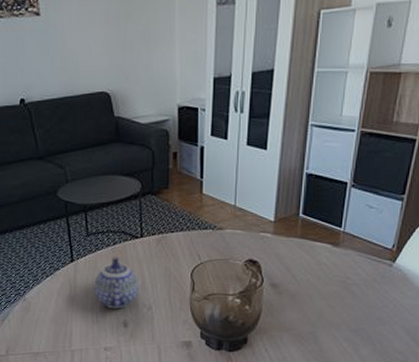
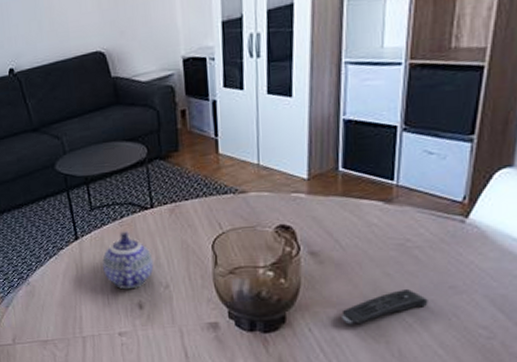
remote control: none [292,319,360,347] -> present [342,289,428,325]

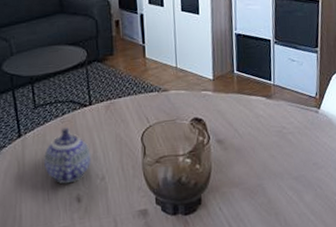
remote control: present [342,289,428,325] -> none [243,167,301,201]

